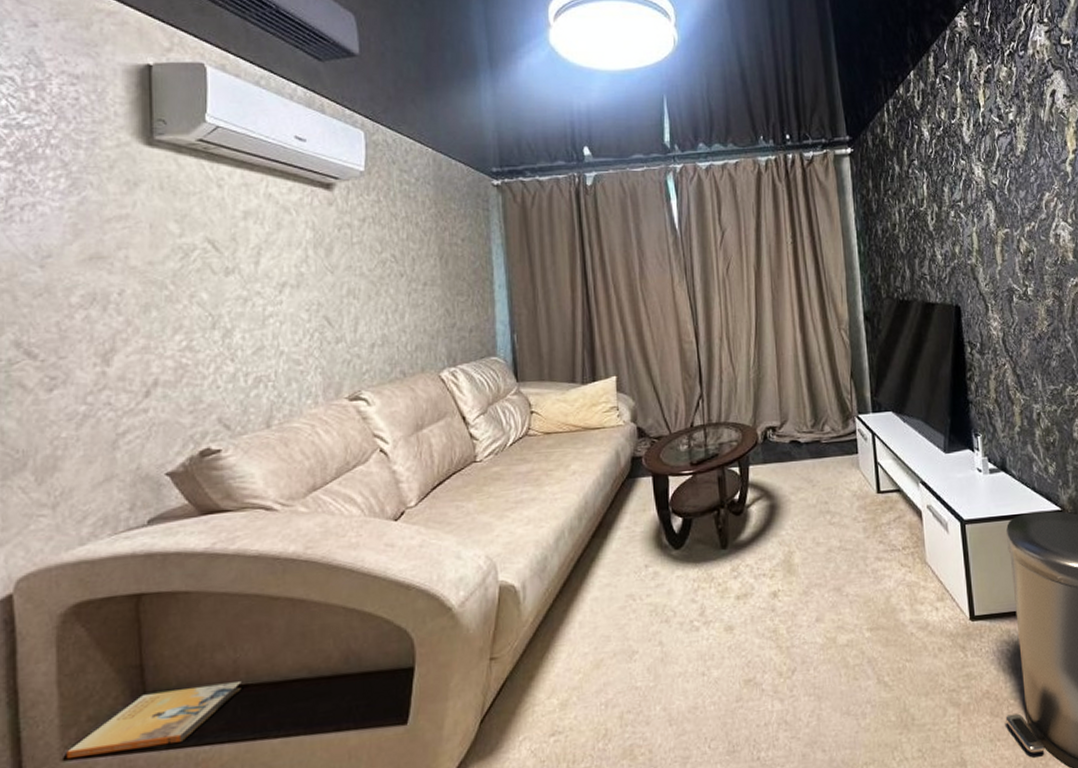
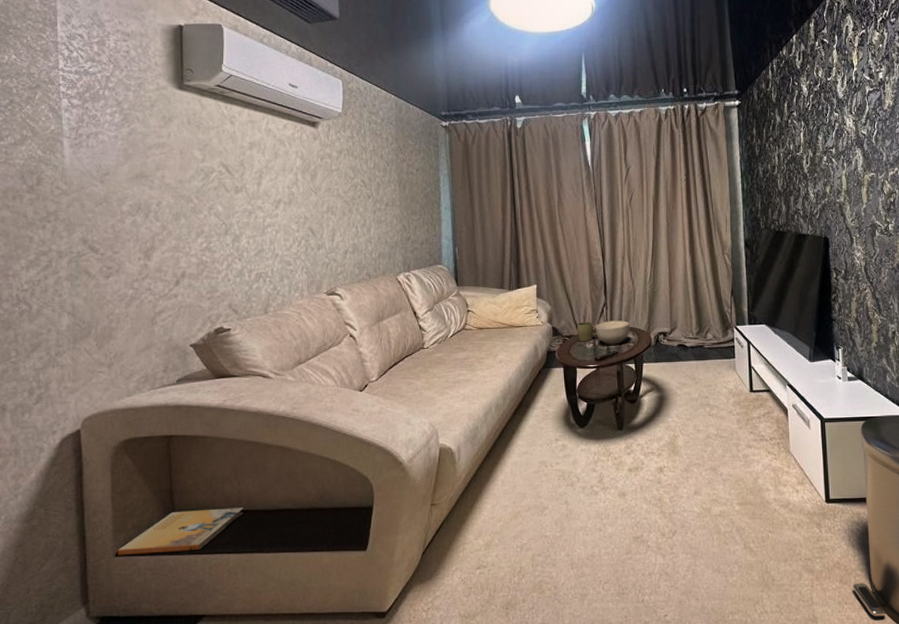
mug: none [668,417,692,444] -> present [577,321,597,342]
bowl: none [689,415,731,446] -> present [595,320,629,345]

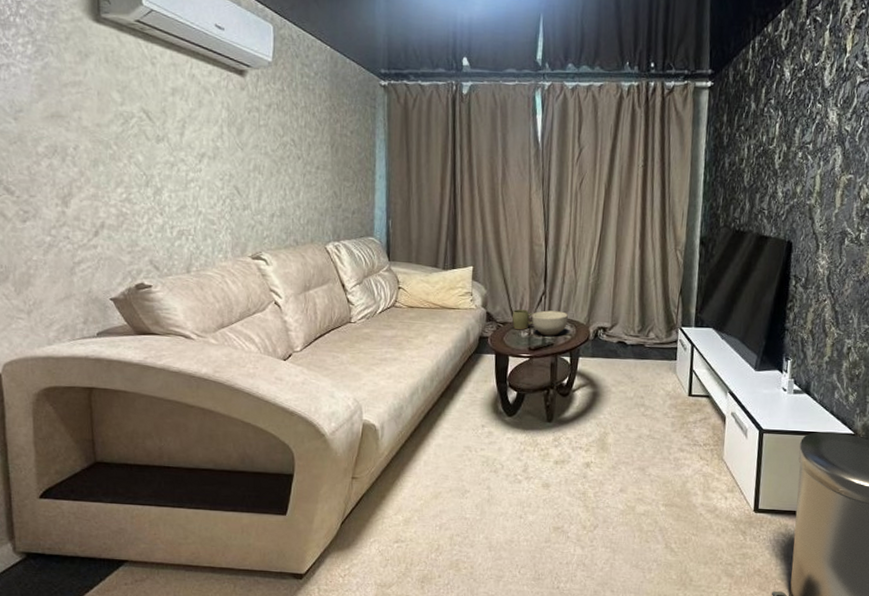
book: present [118,508,244,556] -> none [41,461,165,501]

